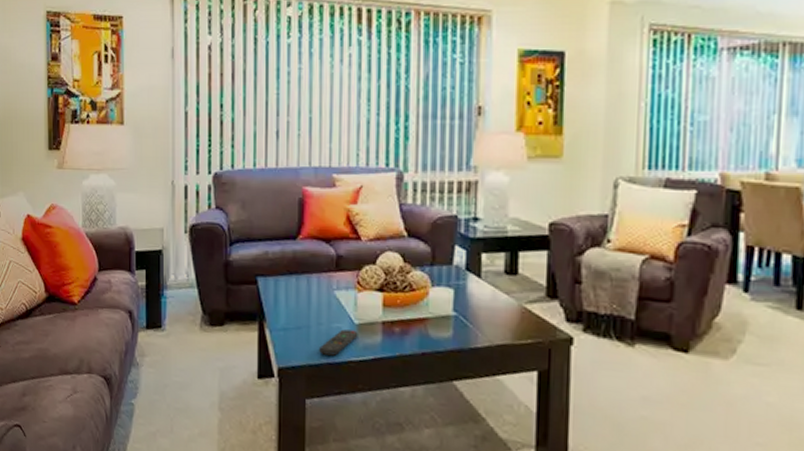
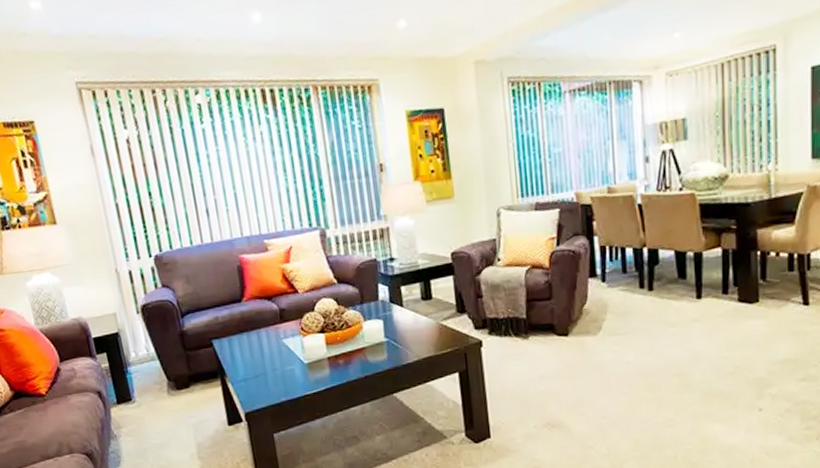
remote control: present [319,329,358,356] -> none [278,369,310,395]

